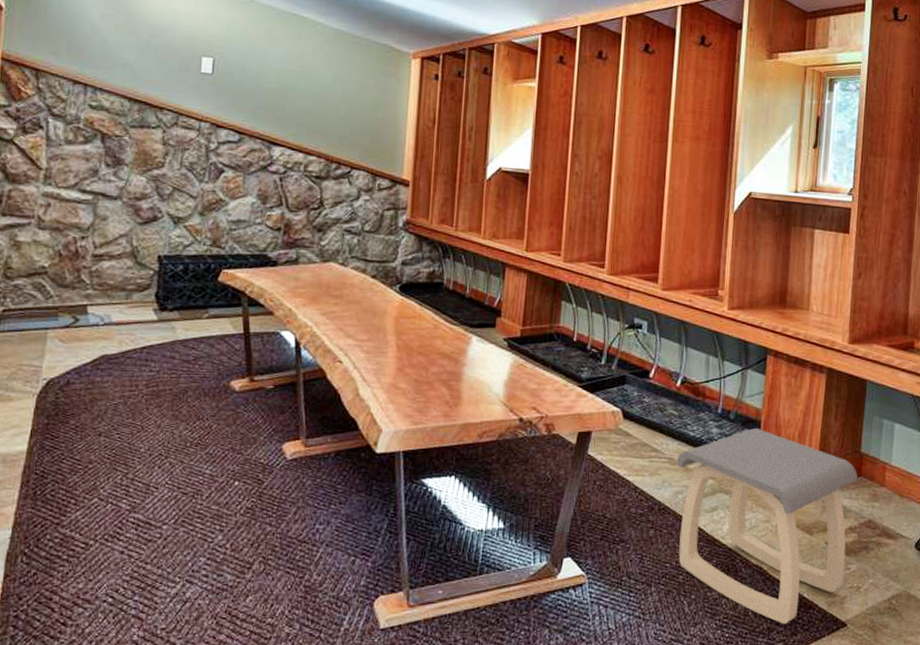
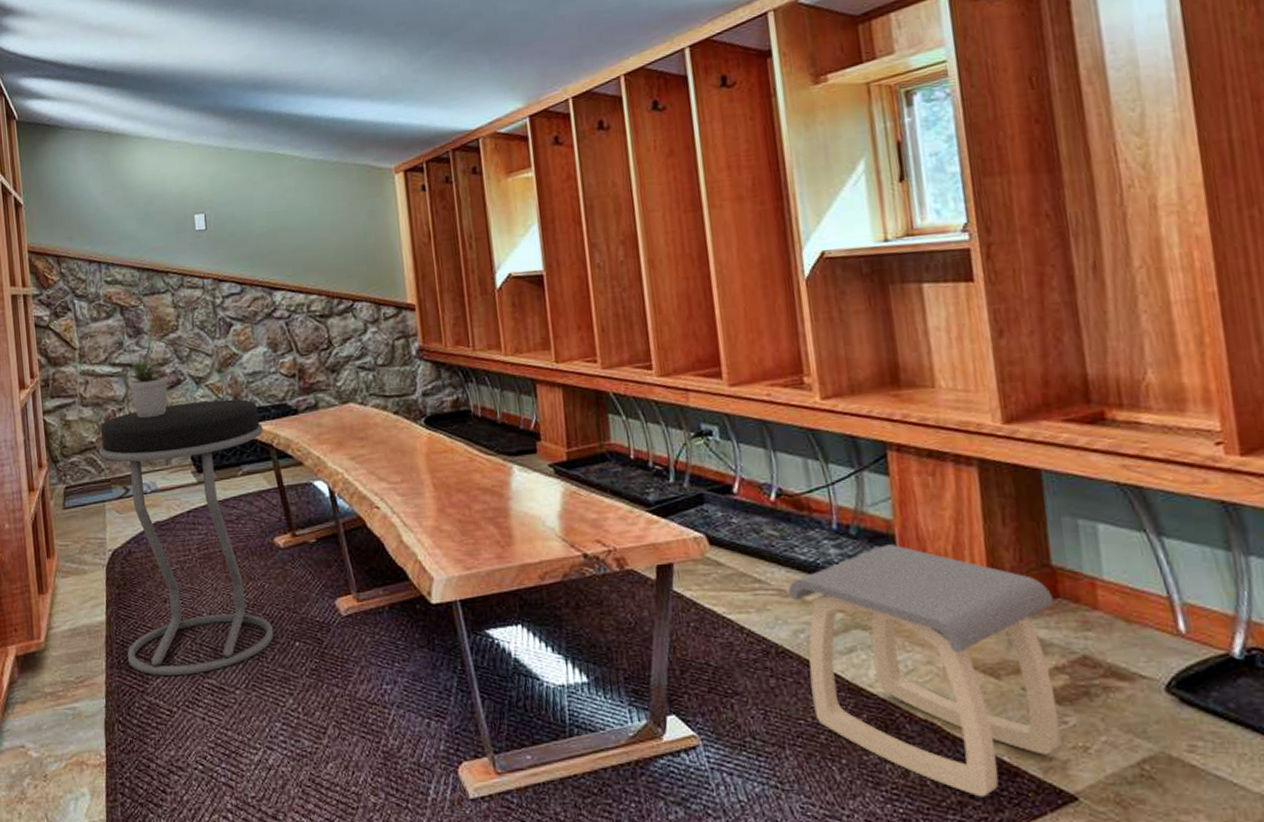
stool: none [46,240,238,509] -> present [98,399,274,676]
potted plant: none [97,188,144,251] -> present [128,357,169,419]

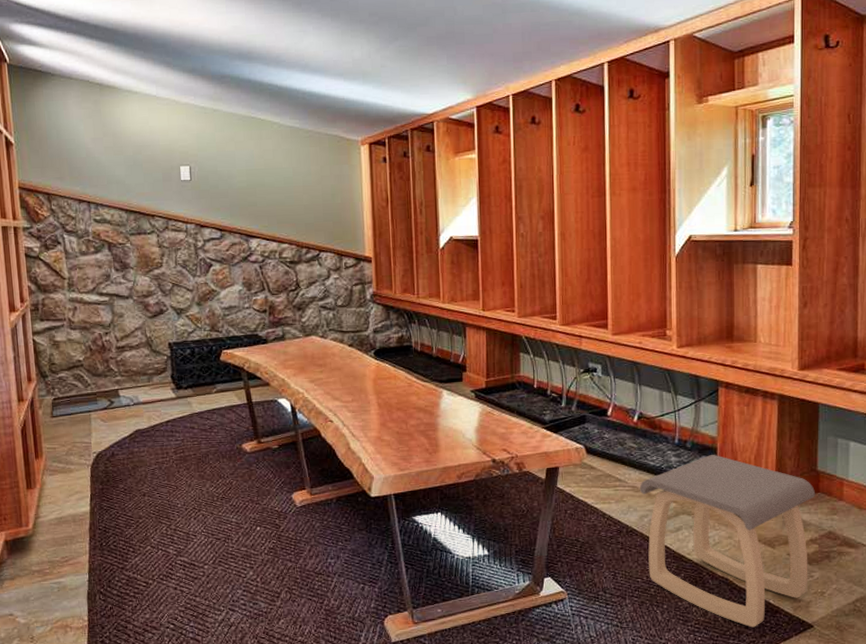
stool: present [98,399,274,676] -> none [85,328,239,555]
potted plant: present [128,357,169,419] -> none [114,288,153,342]

